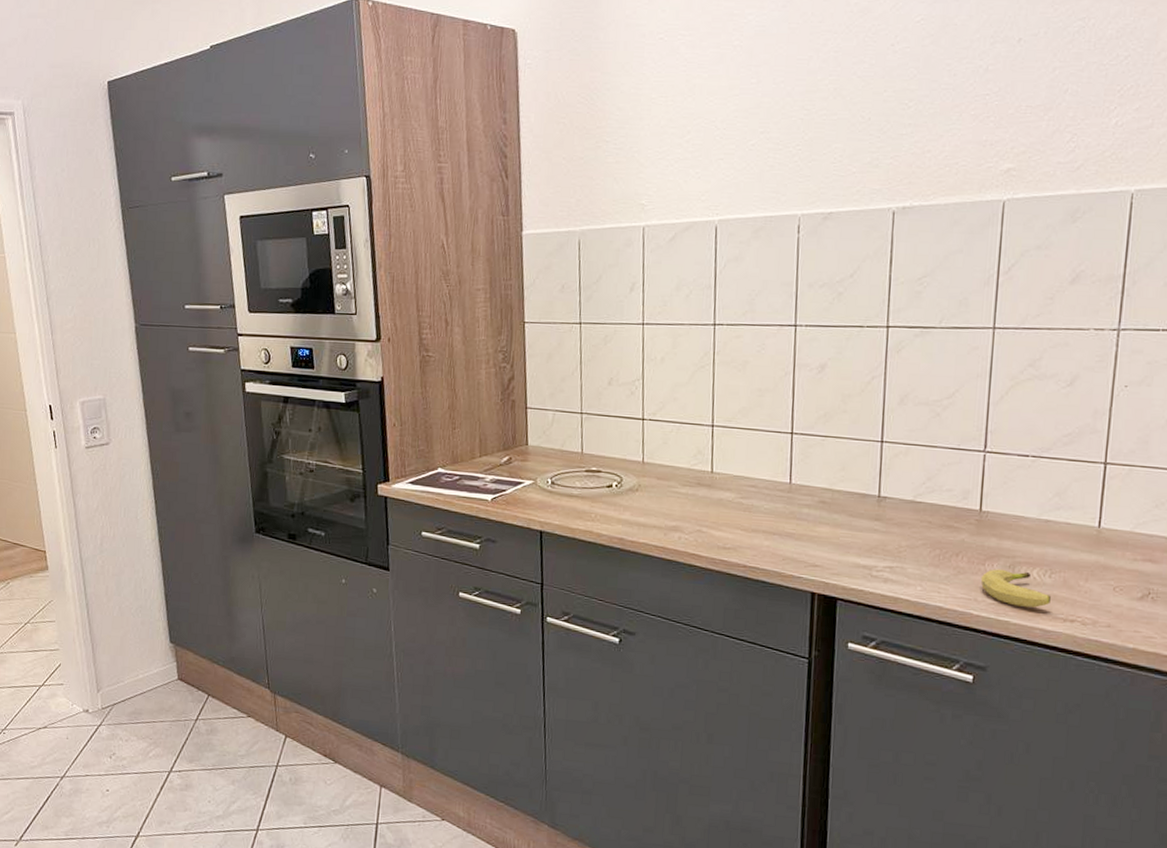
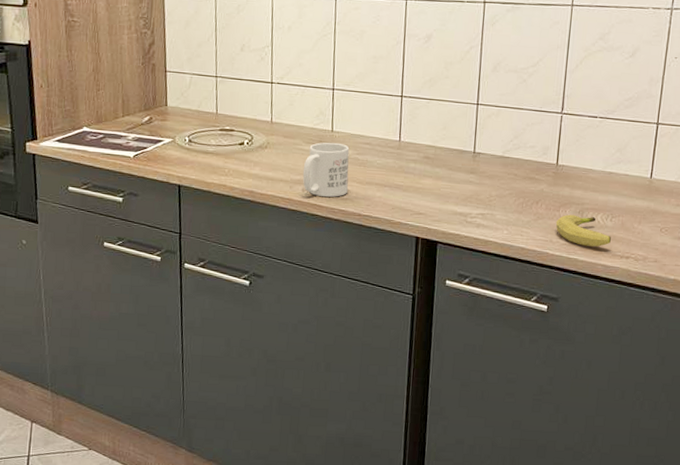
mug: none [678,484,732,546] -> present [302,142,350,197]

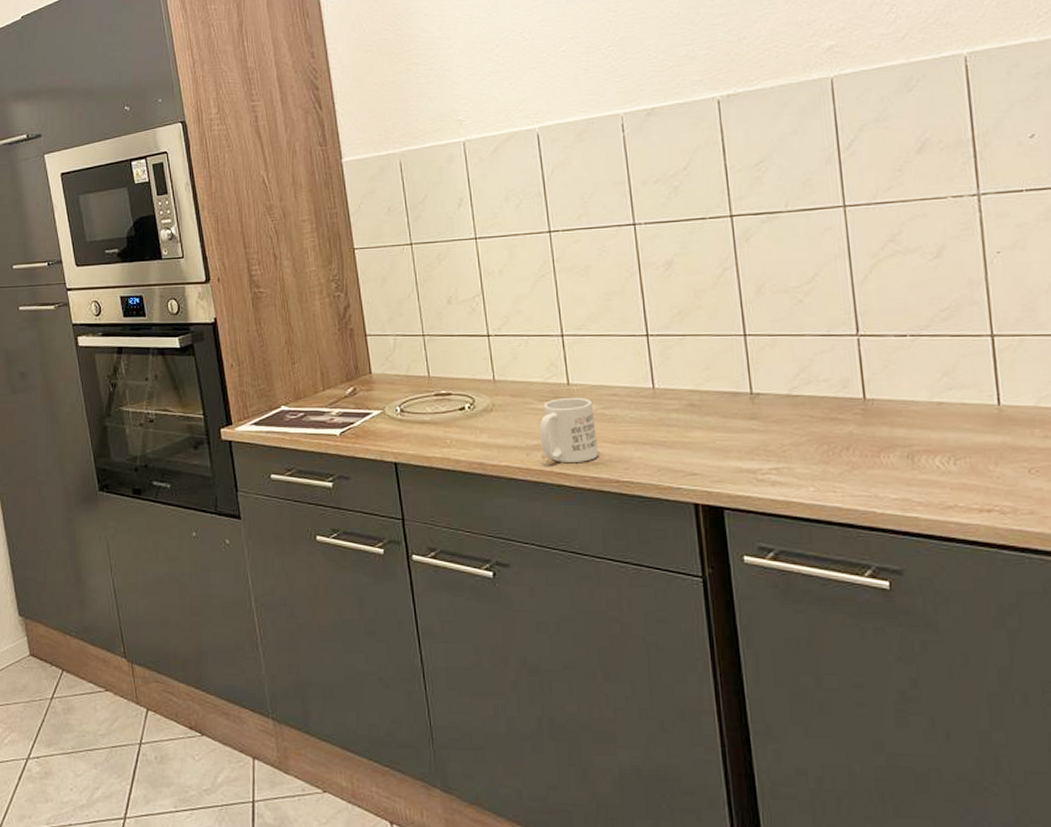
fruit: present [555,214,612,247] -> none [878,460,962,499]

